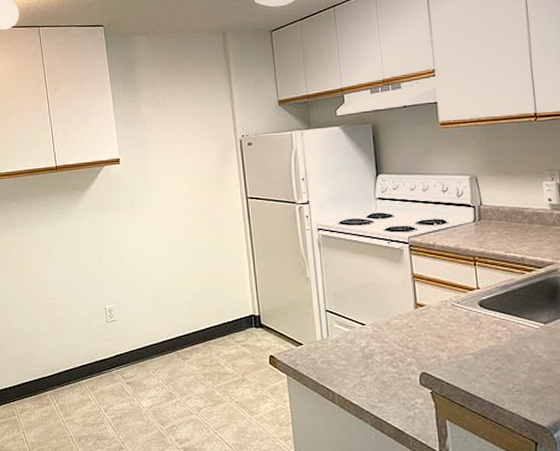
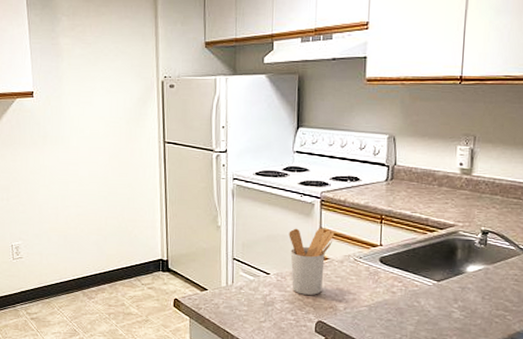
utensil holder: none [380,274,428,345] -> present [289,228,335,295]

